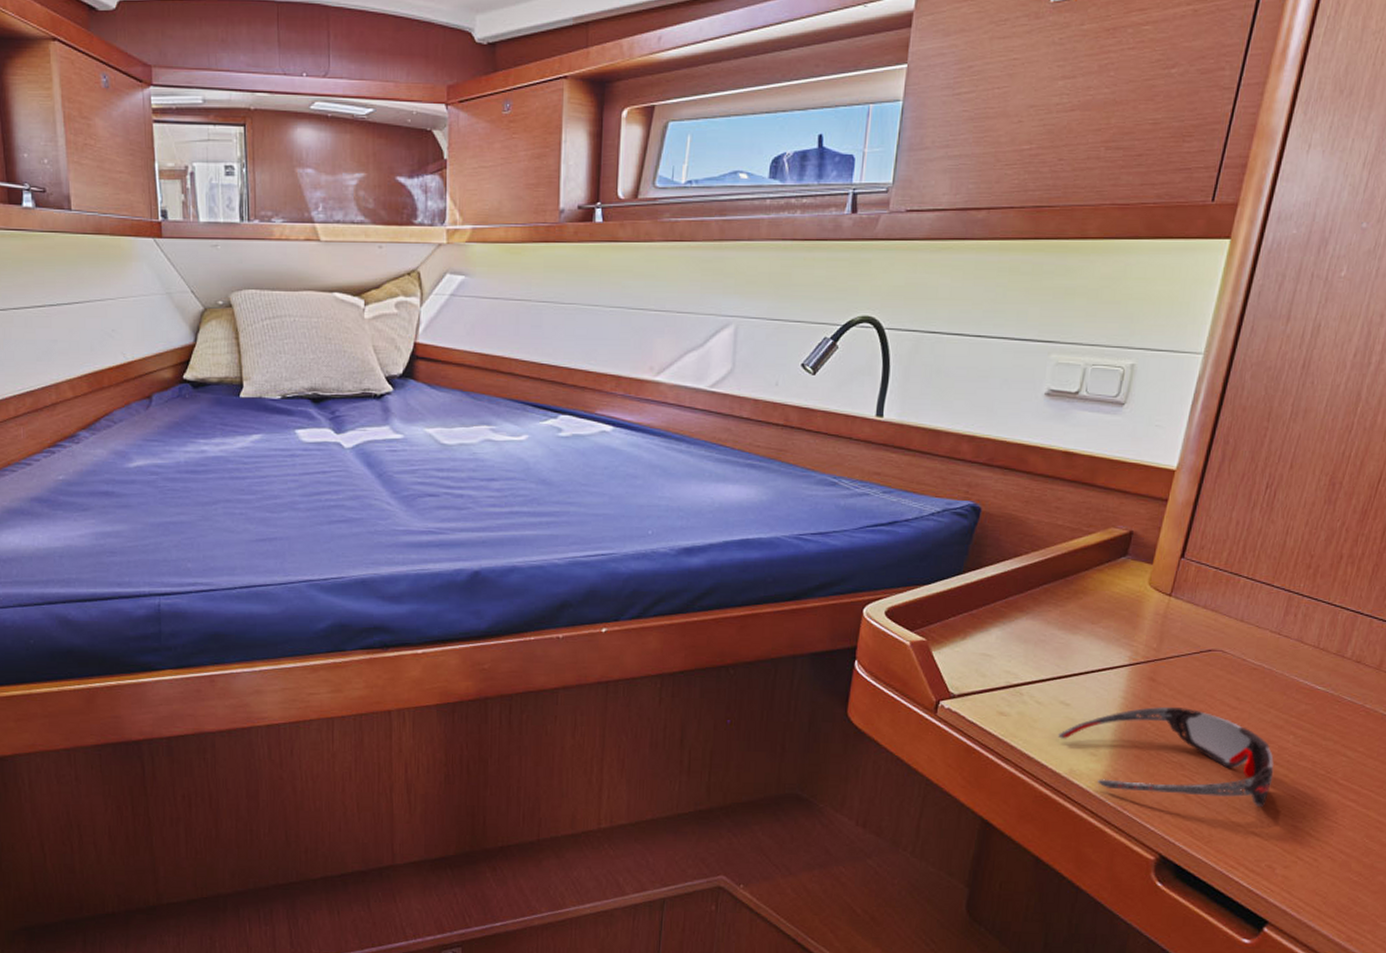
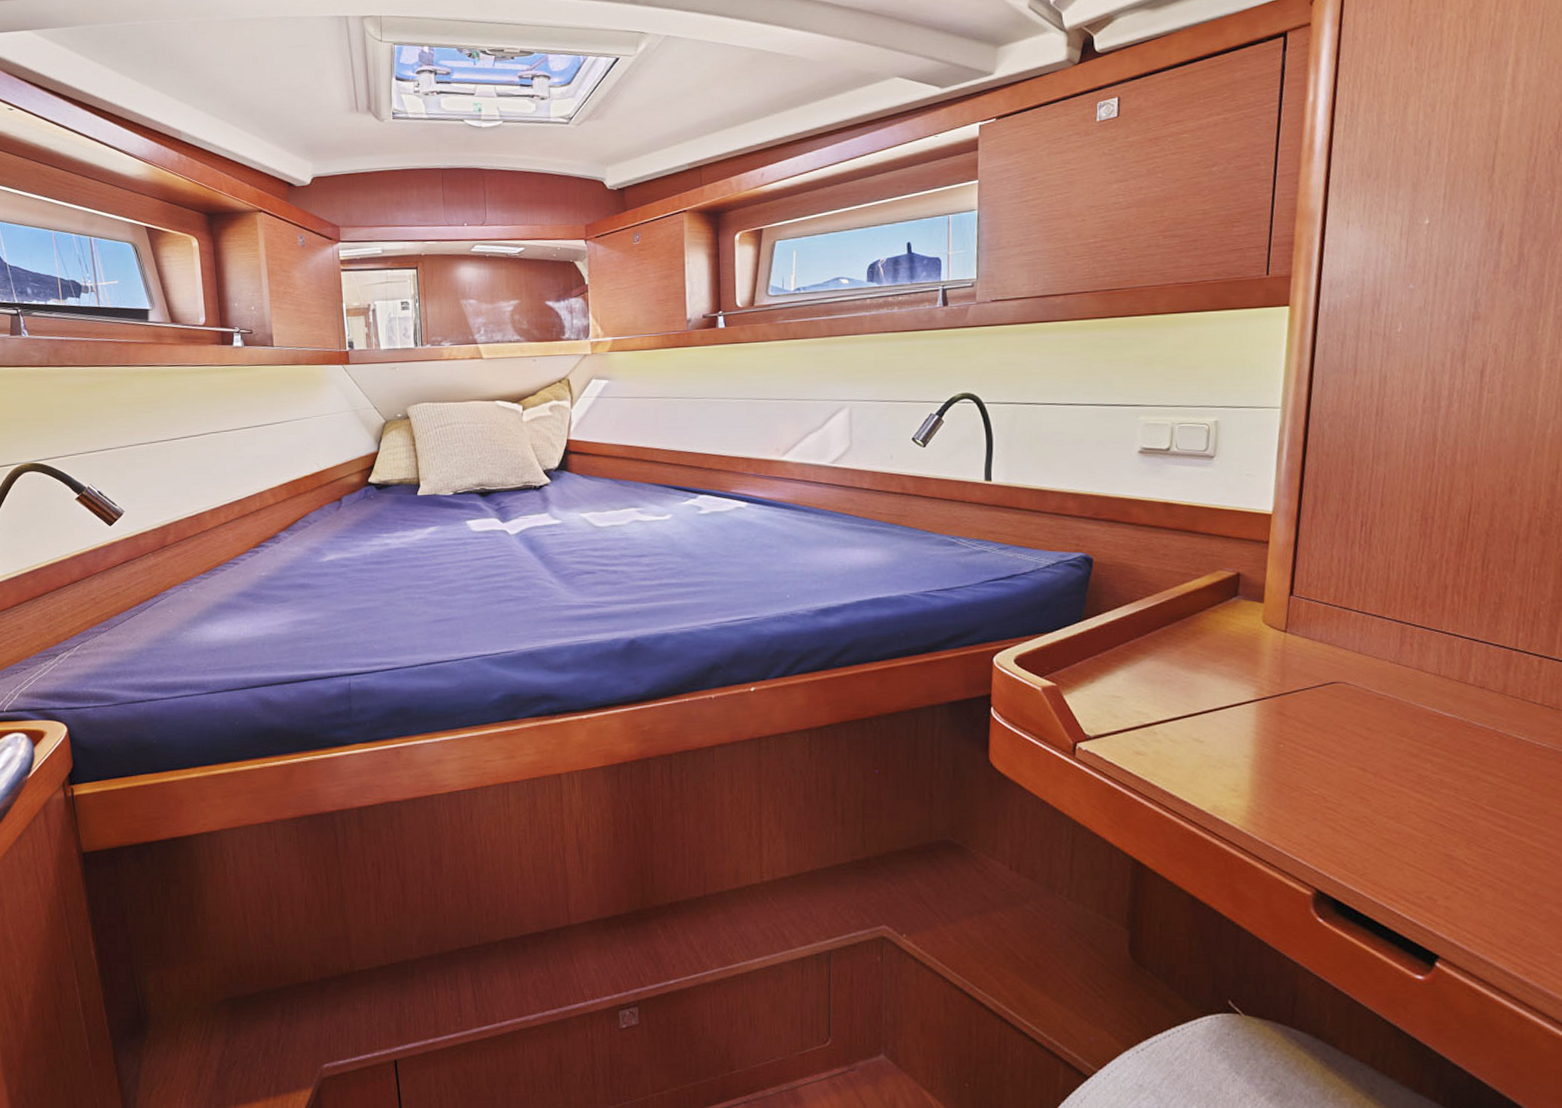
sunglasses: present [1058,706,1274,808] -> none [1197,739,1418,838]

